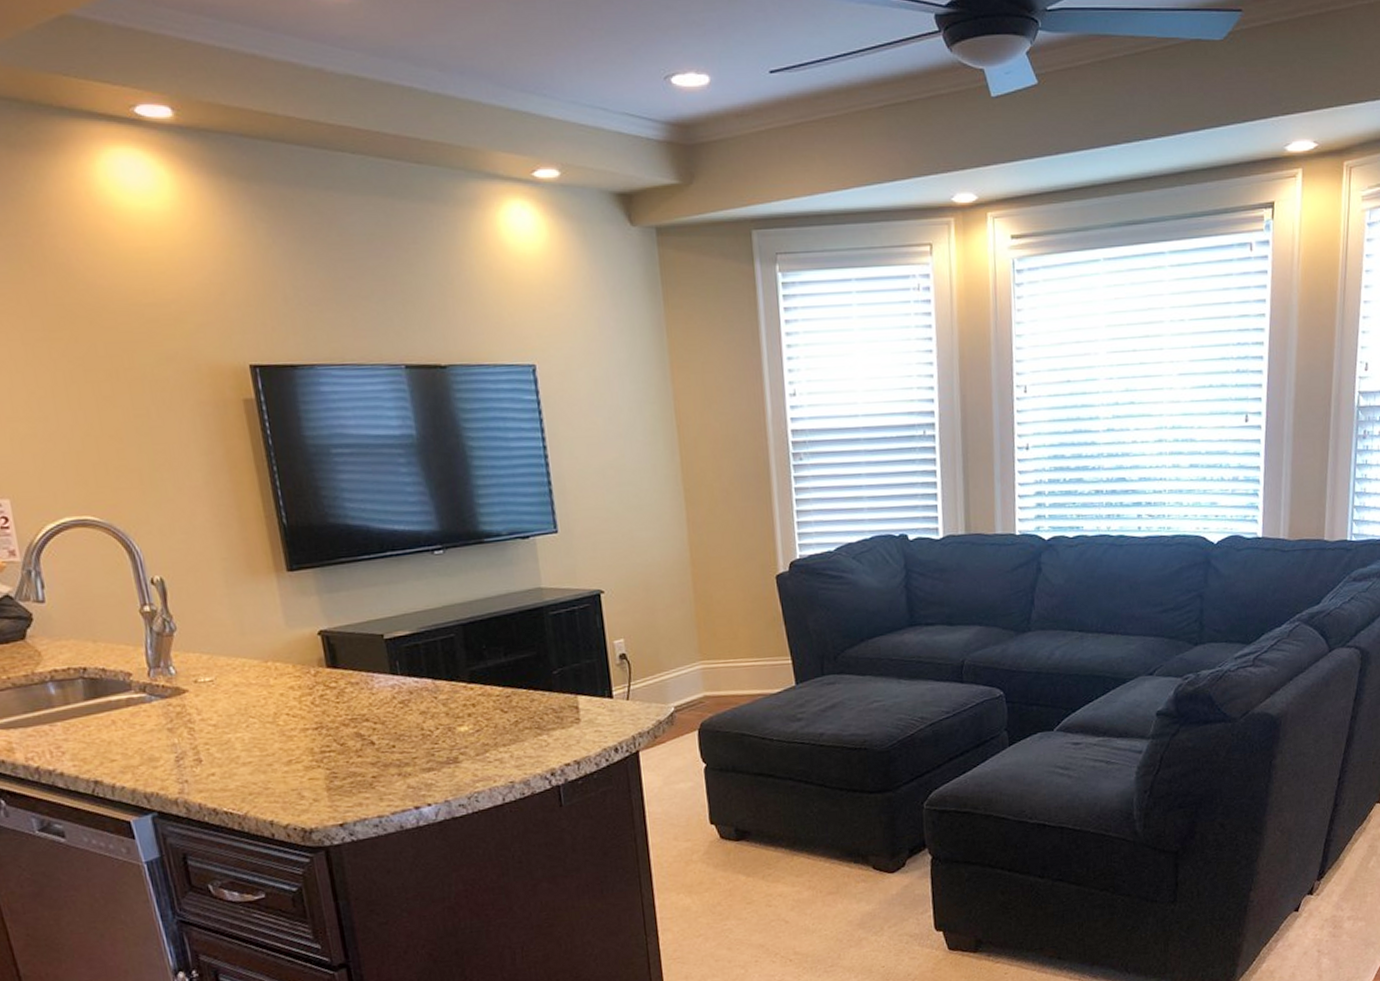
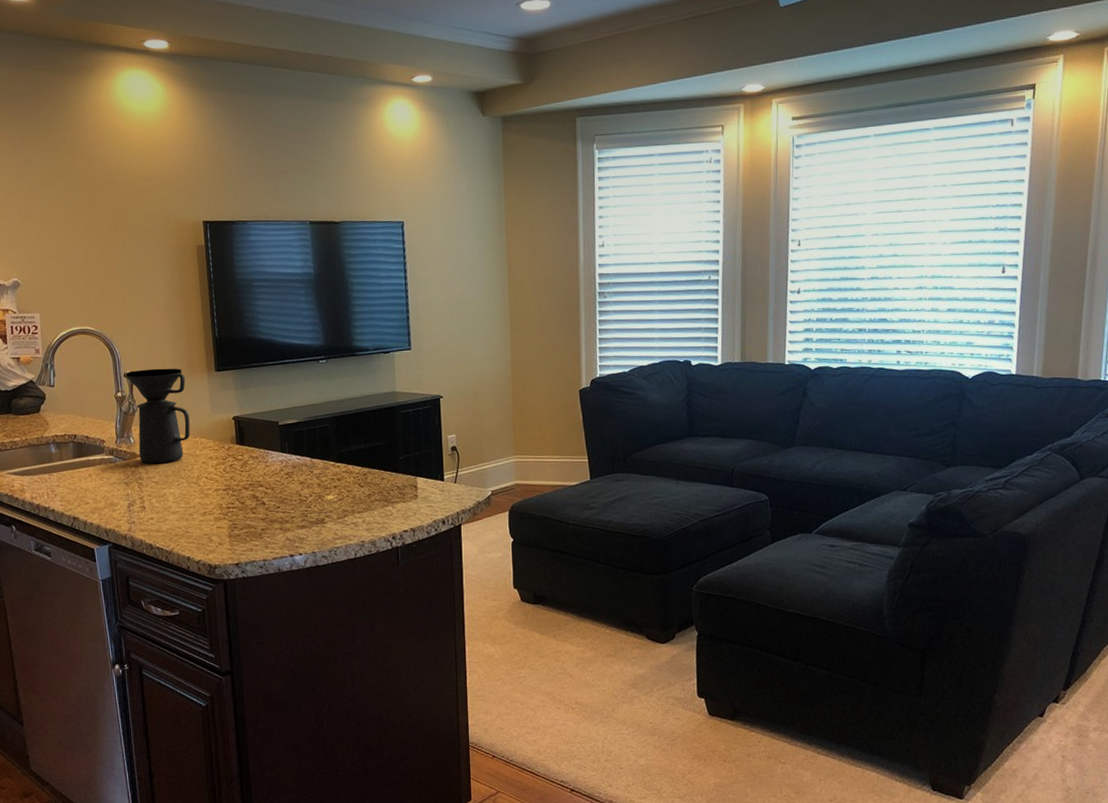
coffee maker: none [153,569,259,701] -> present [125,368,190,464]

